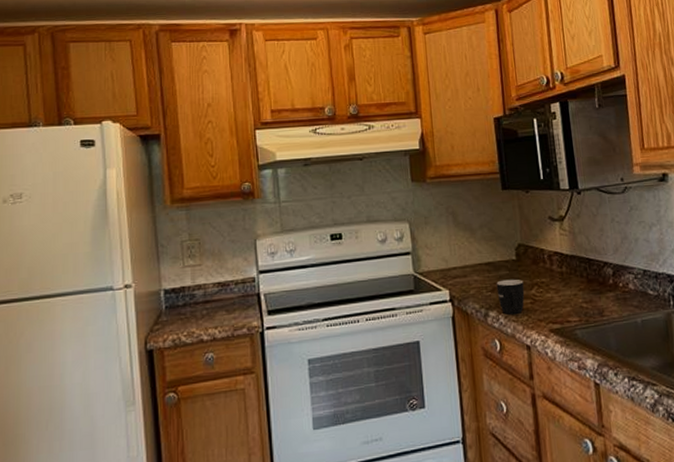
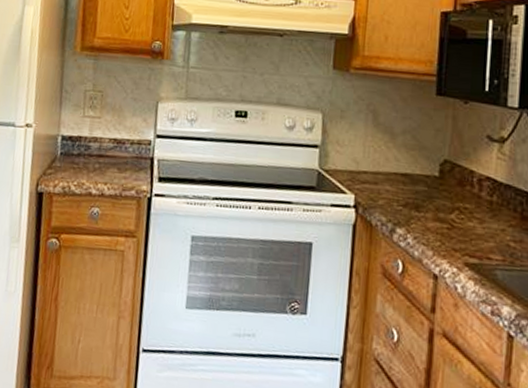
mug: present [496,279,525,315] -> none [409,196,443,237]

